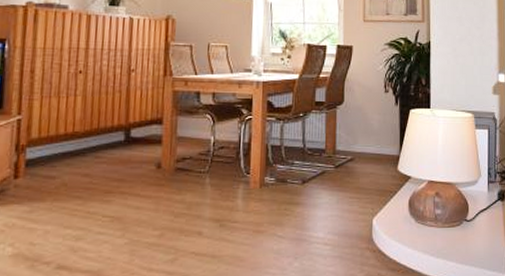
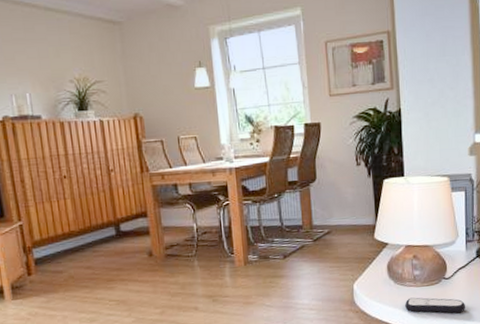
remote control: none [425,239,486,260] -> present [405,297,465,313]

